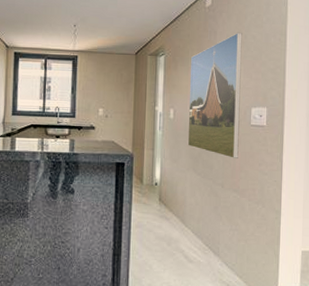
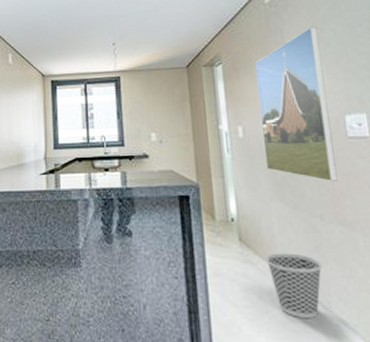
wastebasket: none [177,211,217,260] -> present [265,253,322,319]

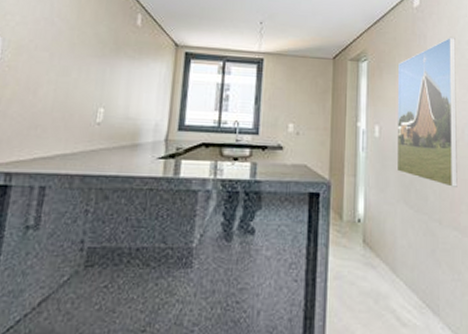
wastebasket: present [265,253,322,319] -> none [385,256,435,323]

